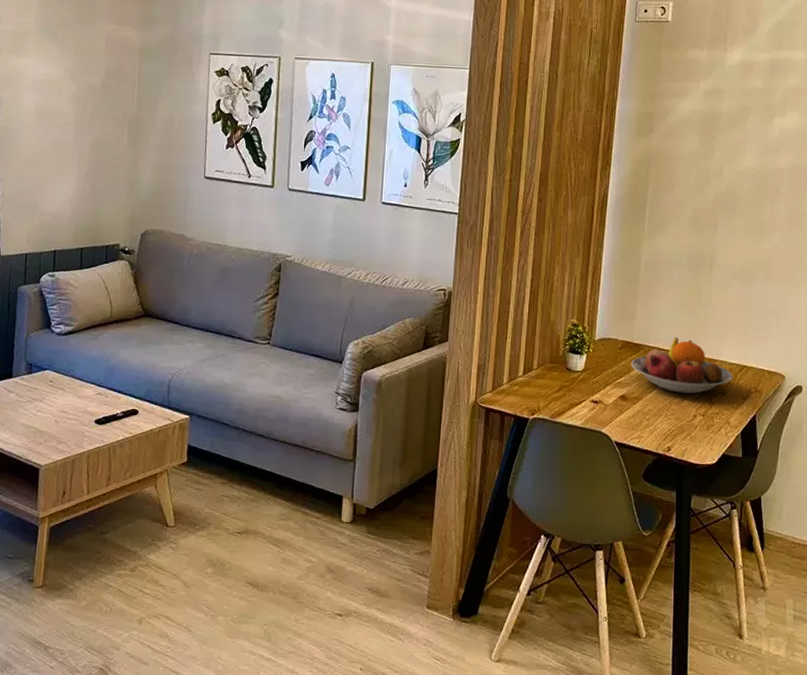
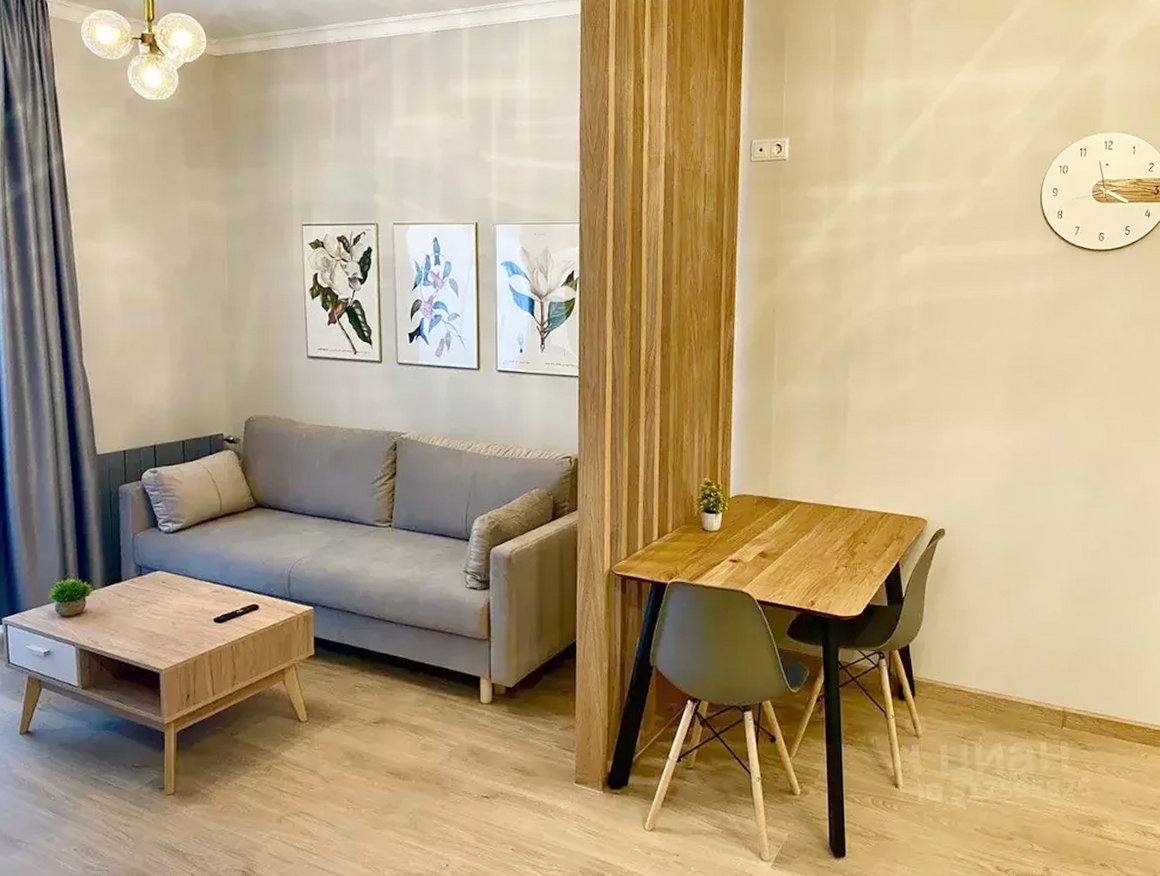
fruit bowl: present [631,336,733,394] -> none [769,488,873,546]

